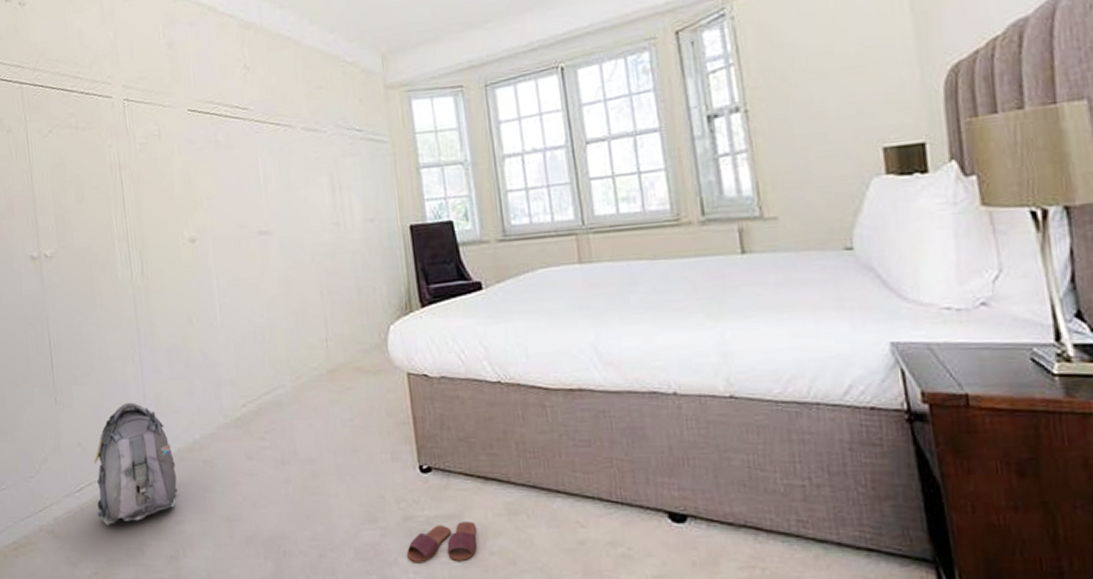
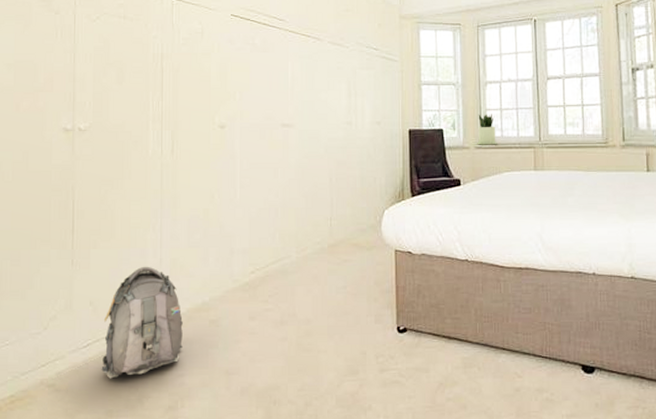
slippers: present [407,521,477,563] -> none [380,373,438,409]
planter: none [496,196,526,237] -> present [477,114,497,145]

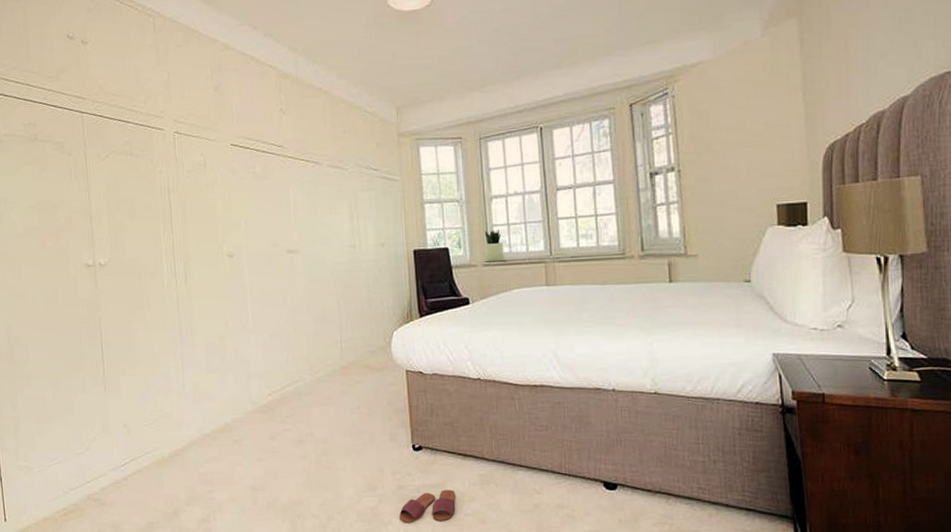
backpack: present [101,266,184,380] -> none [138,390,211,495]
slippers: none [380,373,438,409] -> present [399,489,455,523]

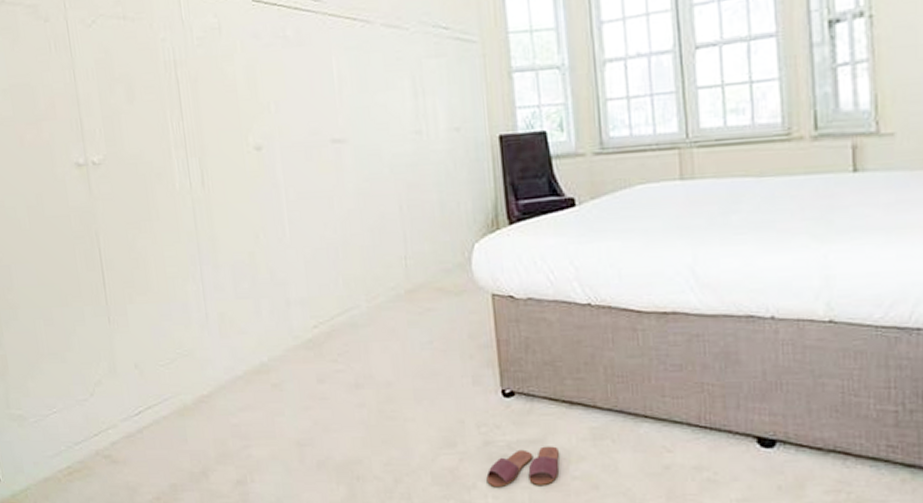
planter: present [484,229,506,263] -> none [595,105,625,150]

